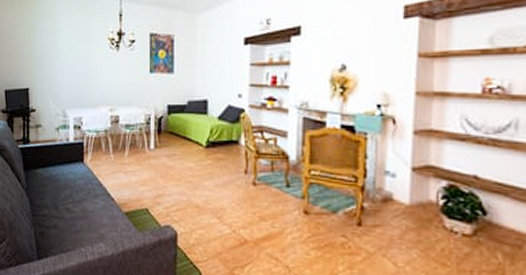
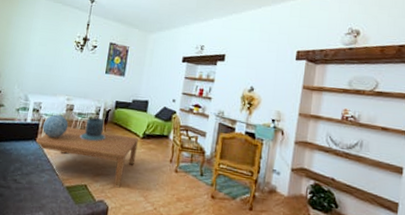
coffee table: none [82,142,202,210] -> present [35,126,138,188]
decorative globe: none [88,129,116,157] -> present [43,114,69,138]
decorative urn: none [132,127,162,157] -> present [80,117,106,141]

